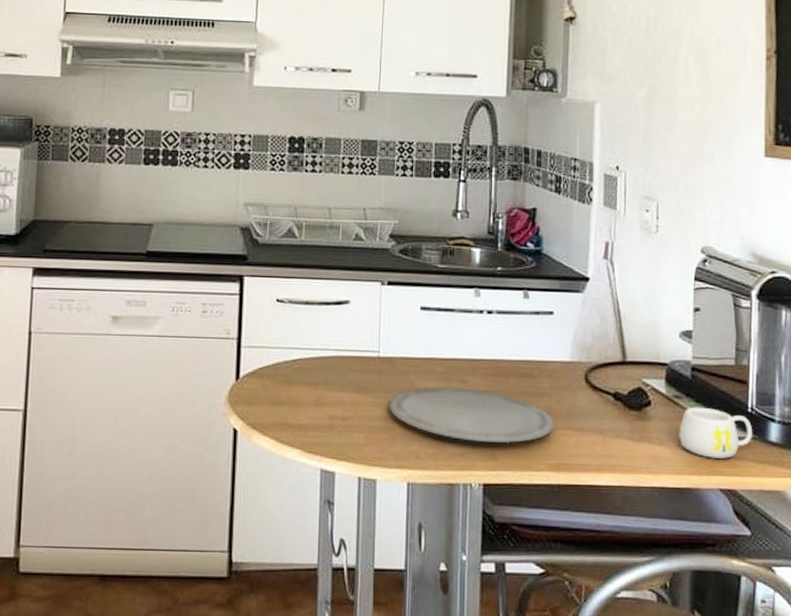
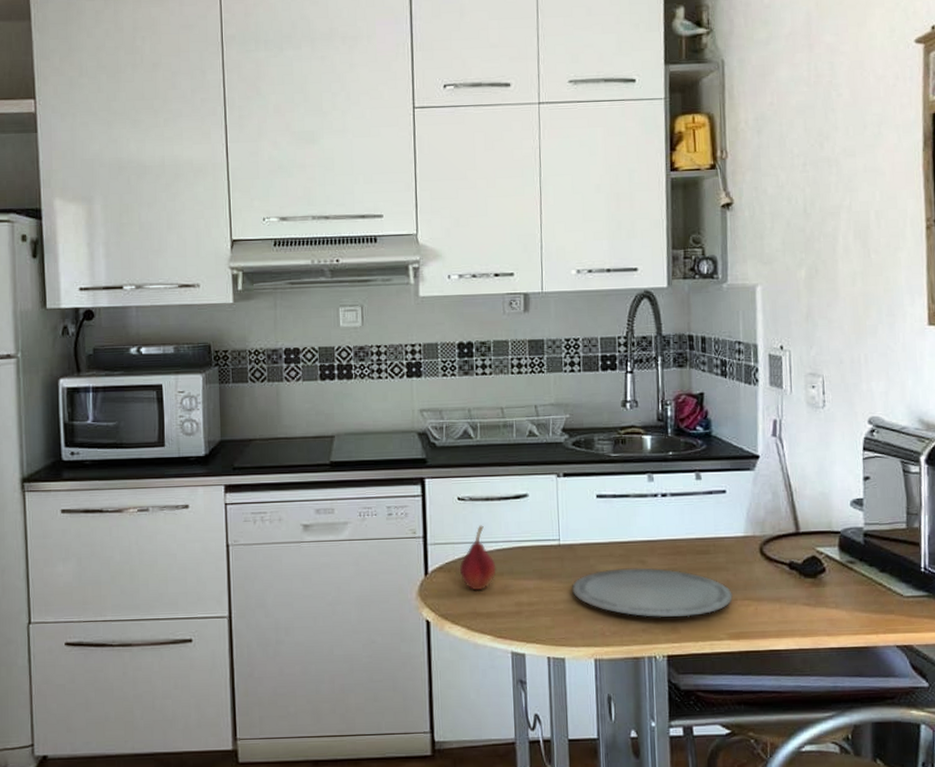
fruit: none [273,330,311,399] -> present [460,525,496,590]
mug: present [679,406,752,459] -> none [854,570,926,617]

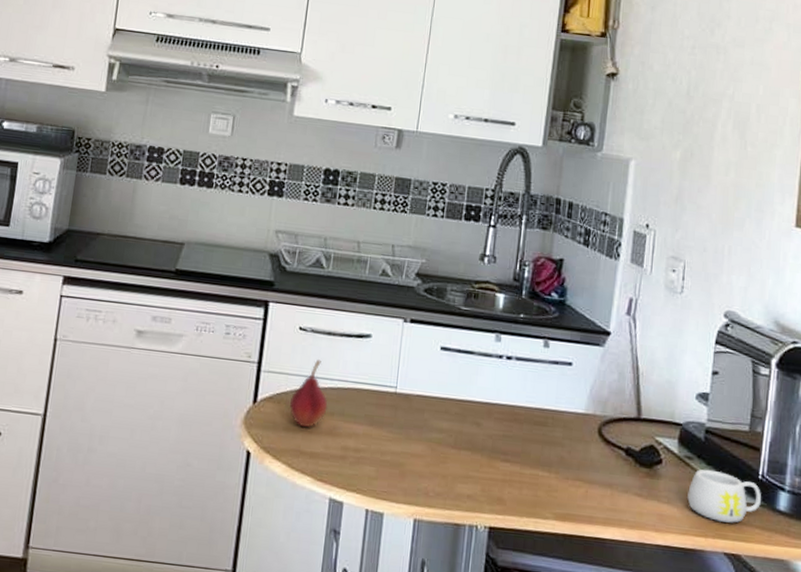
plate: present [572,567,734,617] -> none [401,426,566,490]
mug: none [854,570,926,617] -> present [687,469,761,523]

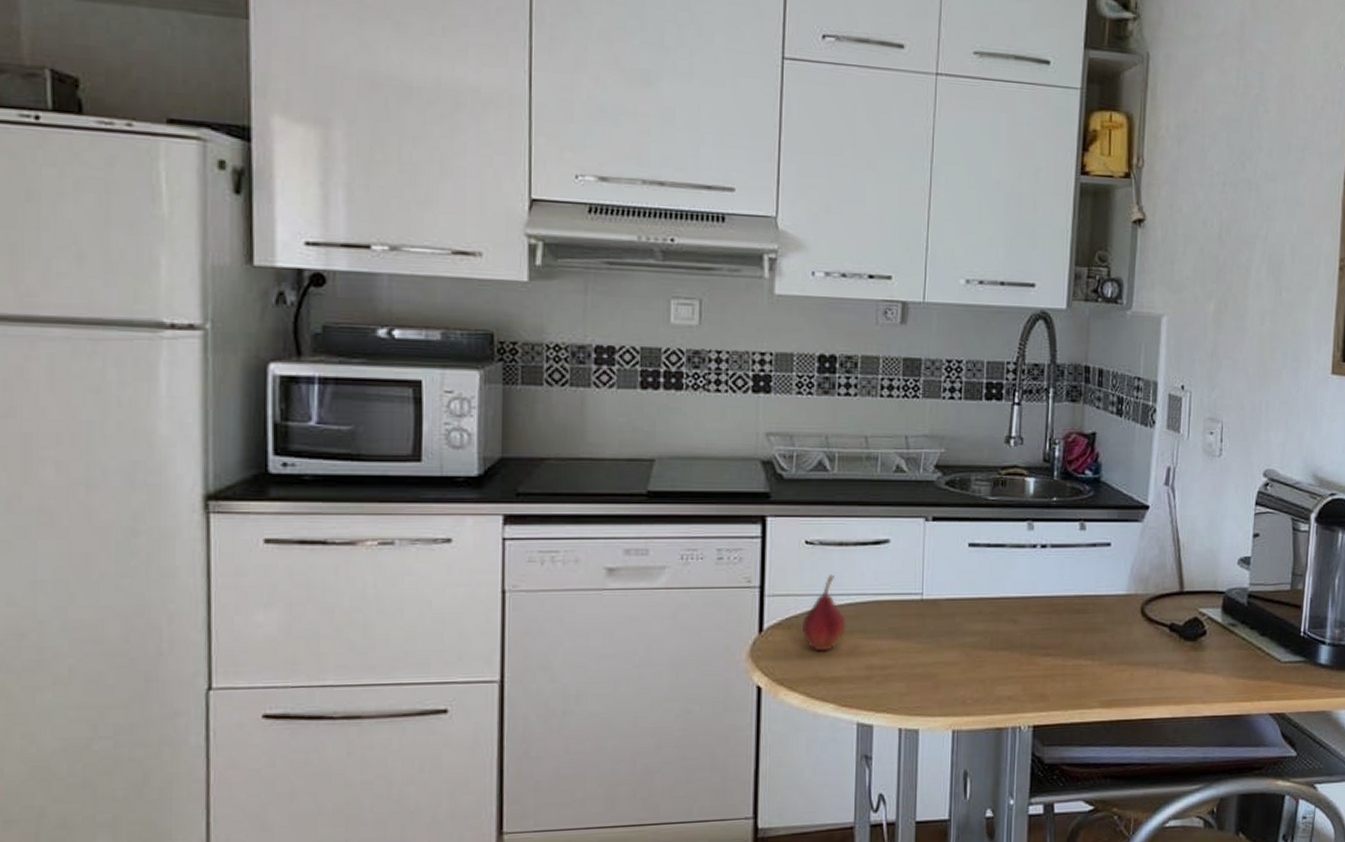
mug: present [687,469,761,523] -> none [1232,633,1303,684]

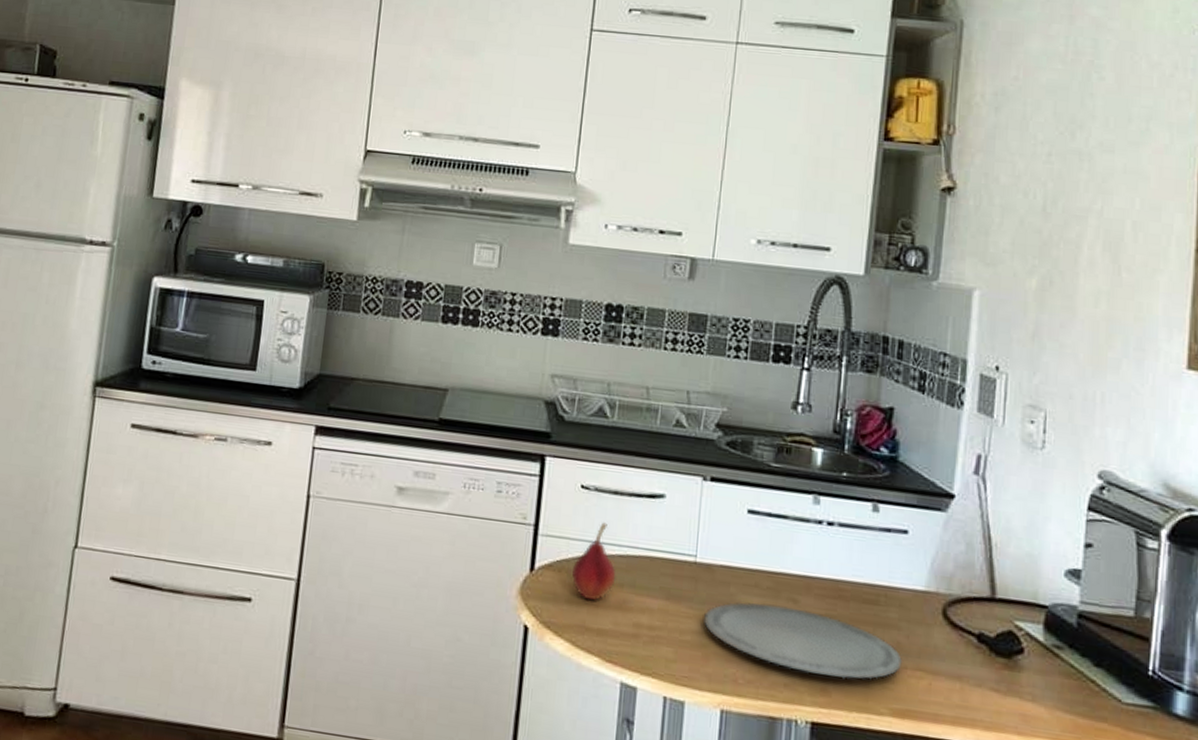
plate: none [933,627,1109,683] -> present [704,601,903,680]

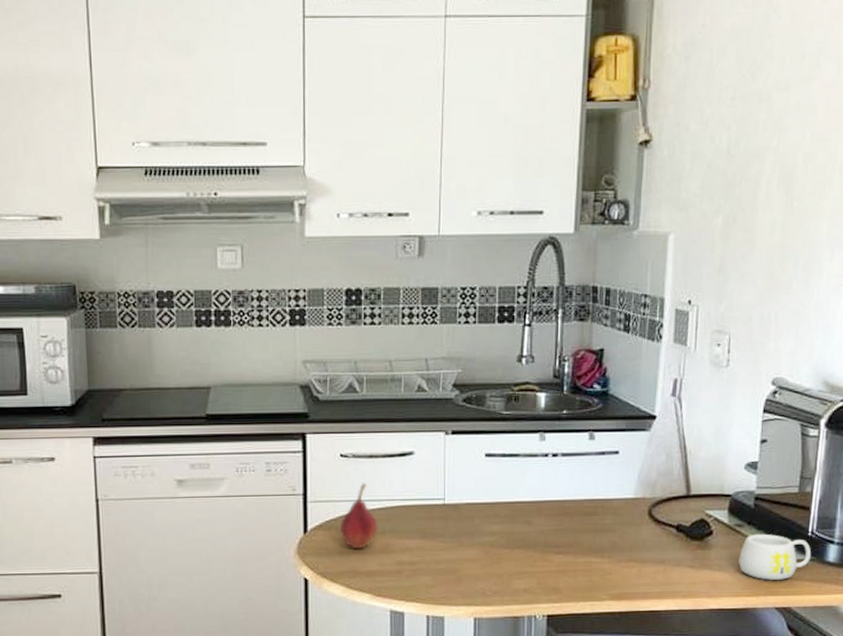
plate: present [704,601,903,680] -> none [455,528,618,578]
mug: none [1057,661,1152,728] -> present [739,533,811,580]

